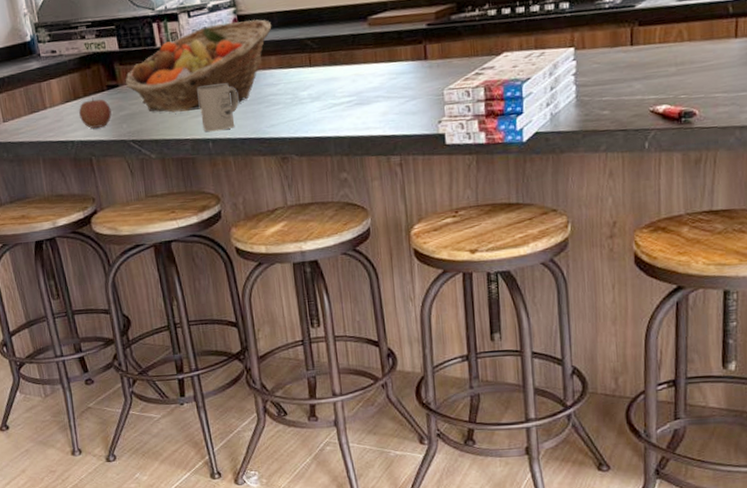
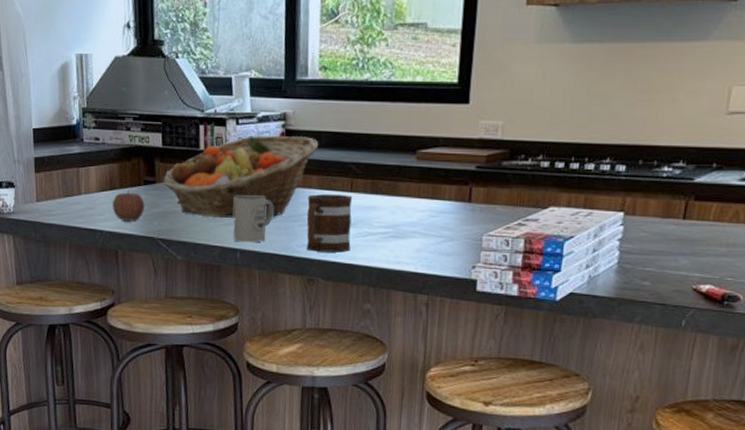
mug: none [269,70,319,130] -> present [307,194,353,253]

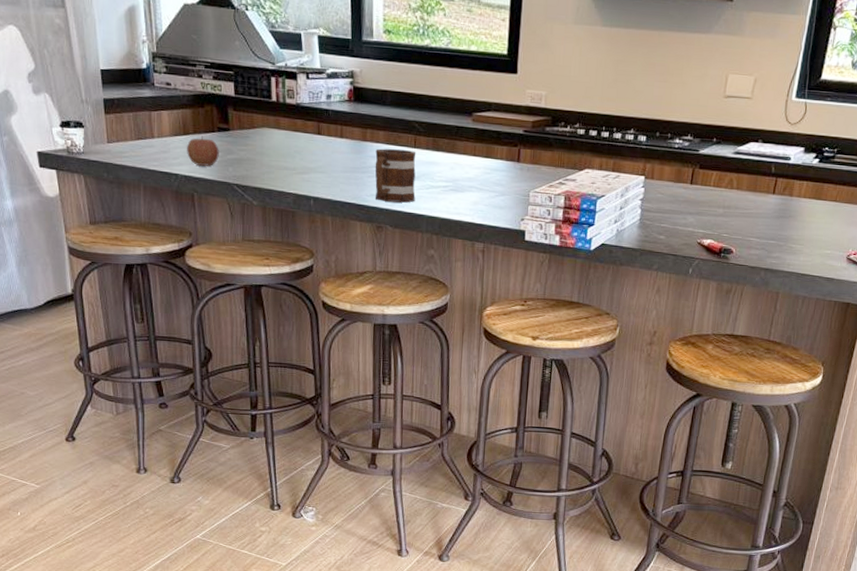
fruit basket: present [163,135,319,219] -> none [236,90,385,169]
mug: present [233,195,274,243] -> none [306,146,344,191]

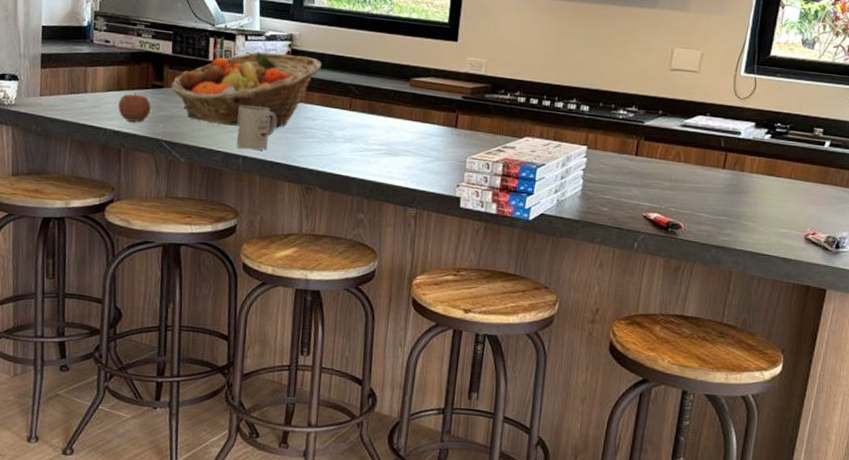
fruit basket: none [236,90,385,169] -> present [170,52,322,129]
mug: none [306,146,344,191] -> present [237,105,277,151]
mug: present [375,148,416,203] -> none [306,110,351,165]

